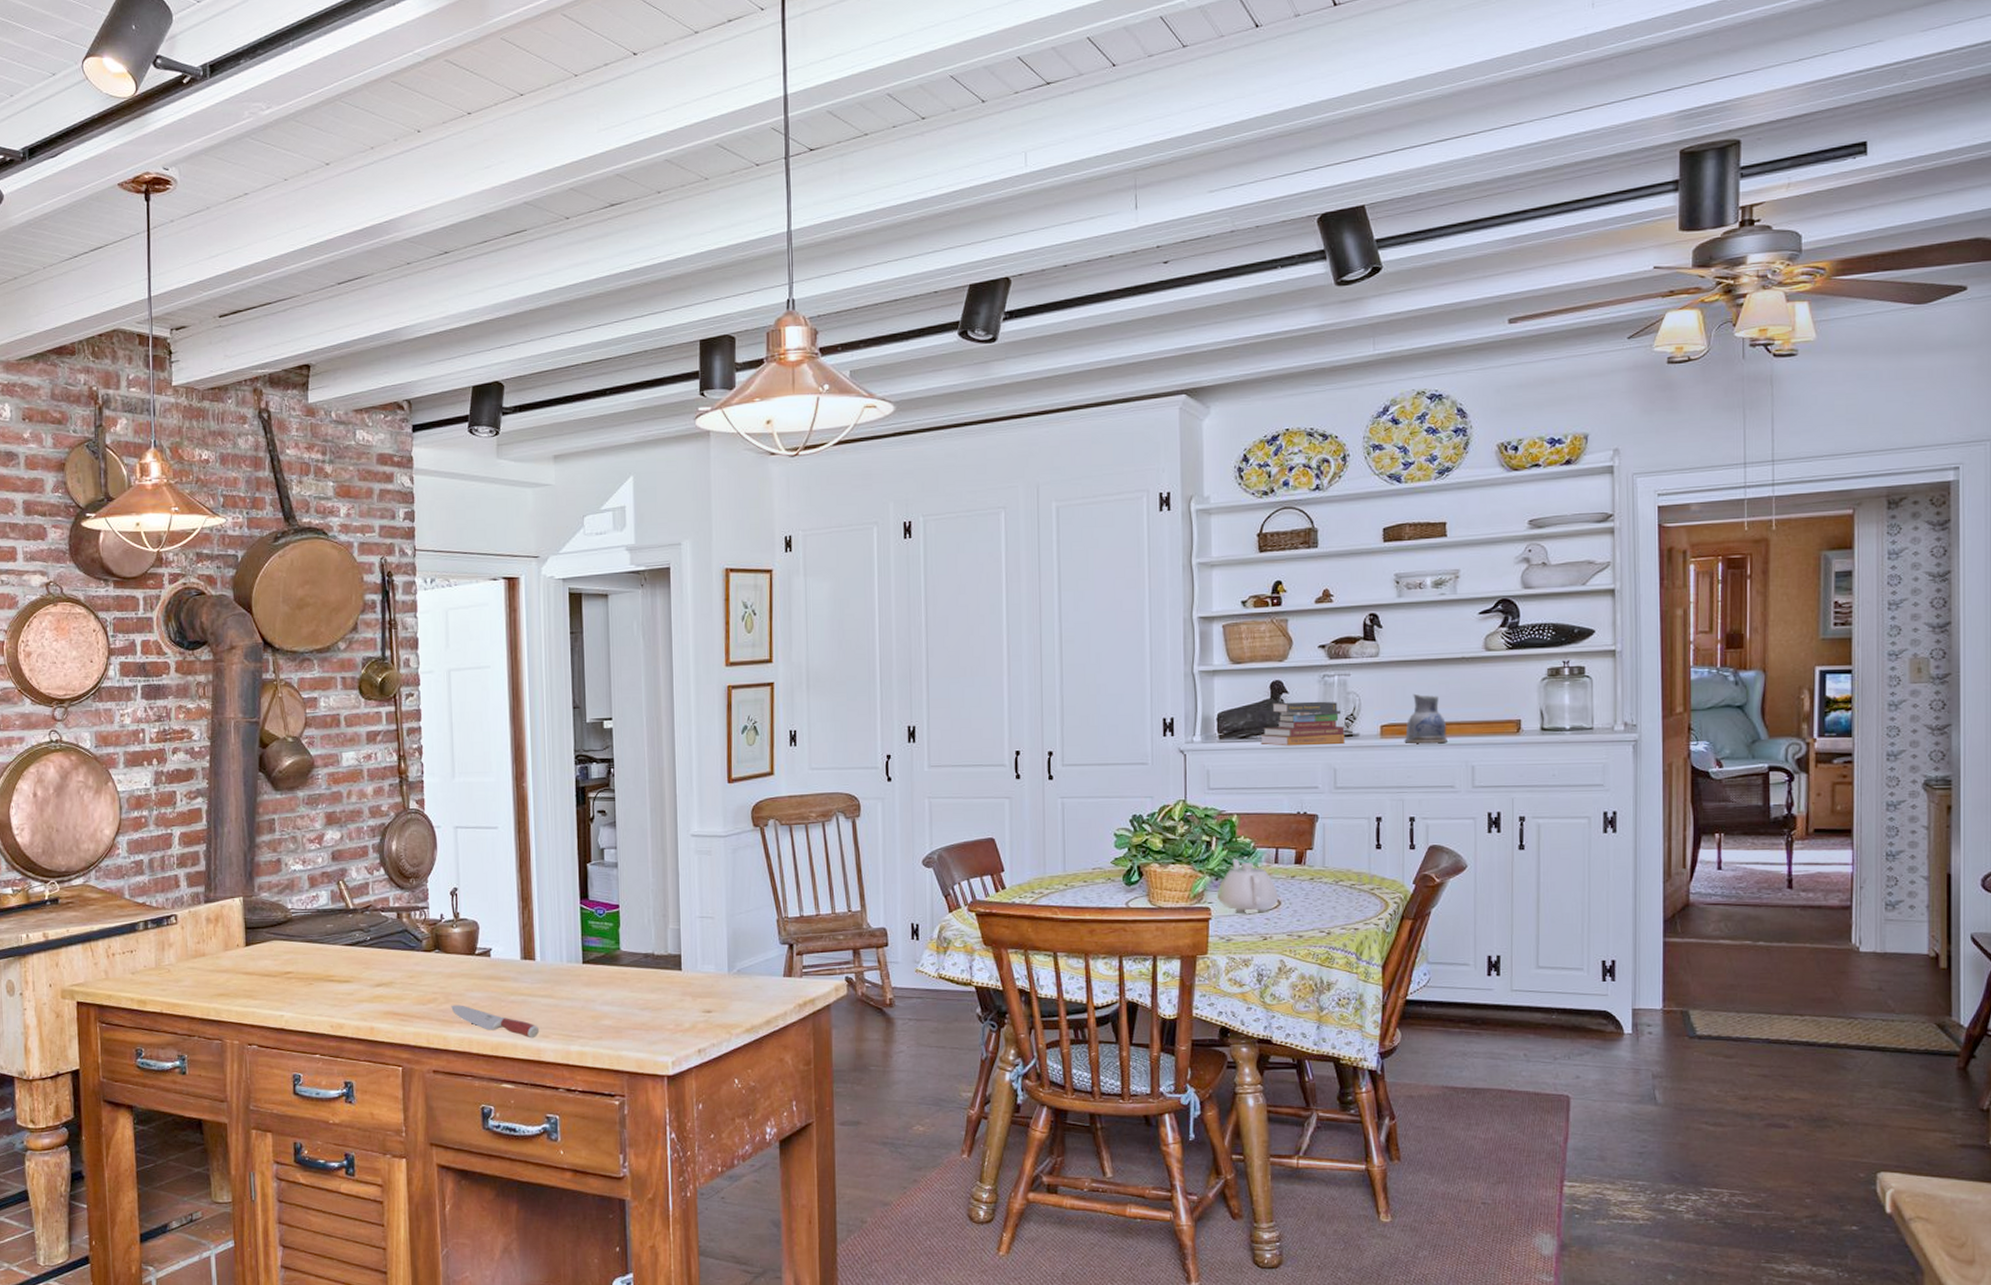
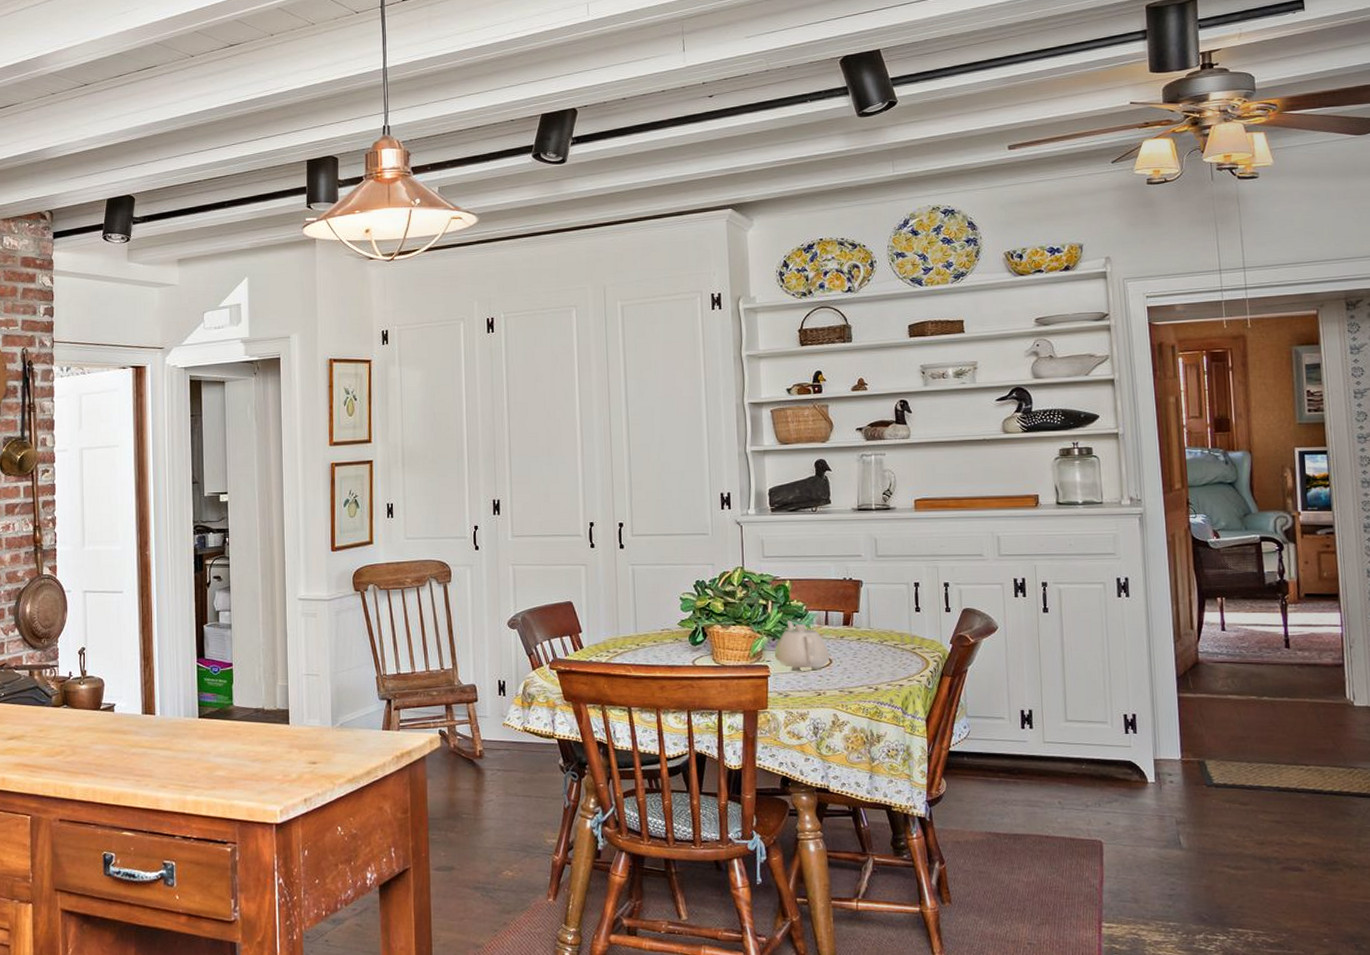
kitchen knife: present [451,1005,540,1039] -> none [77,757,158,789]
books: present [1260,701,1345,746] -> none [808,478,883,519]
ceramic pitcher: present [1404,693,1447,745] -> none [936,471,974,517]

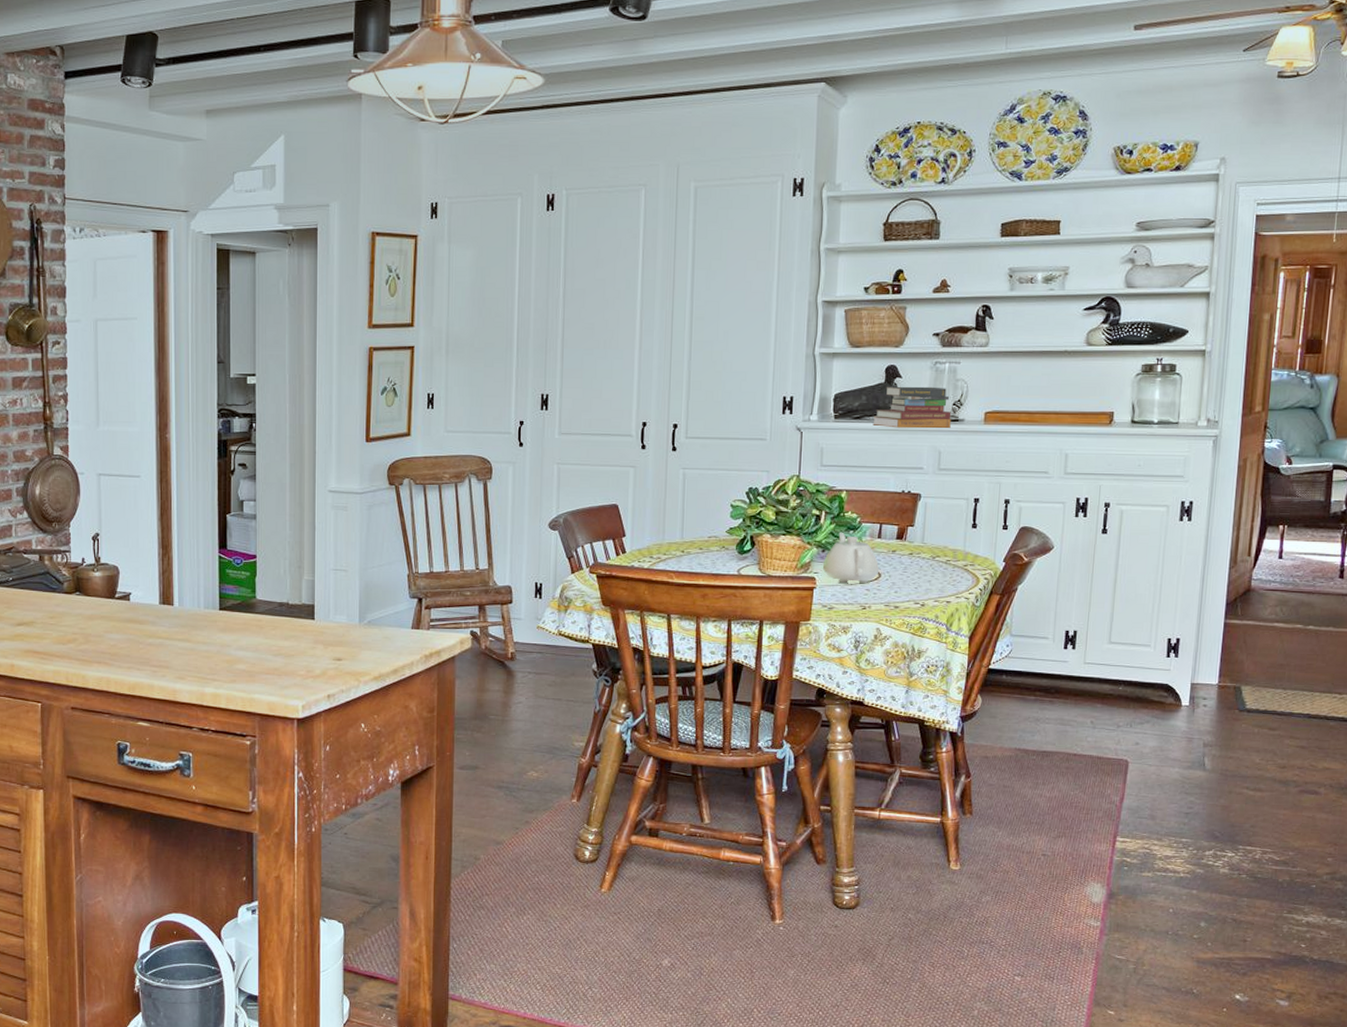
books: none [808,478,883,519] -> present [872,386,952,429]

